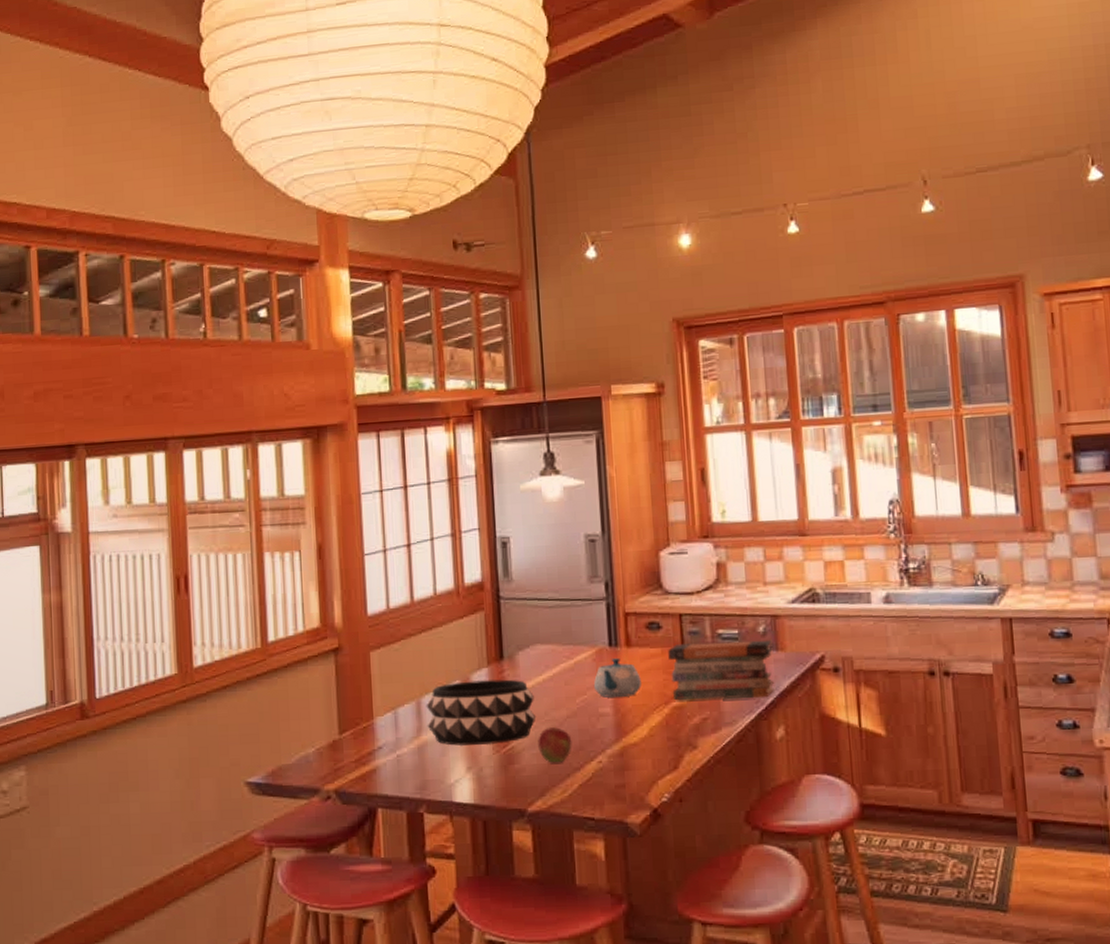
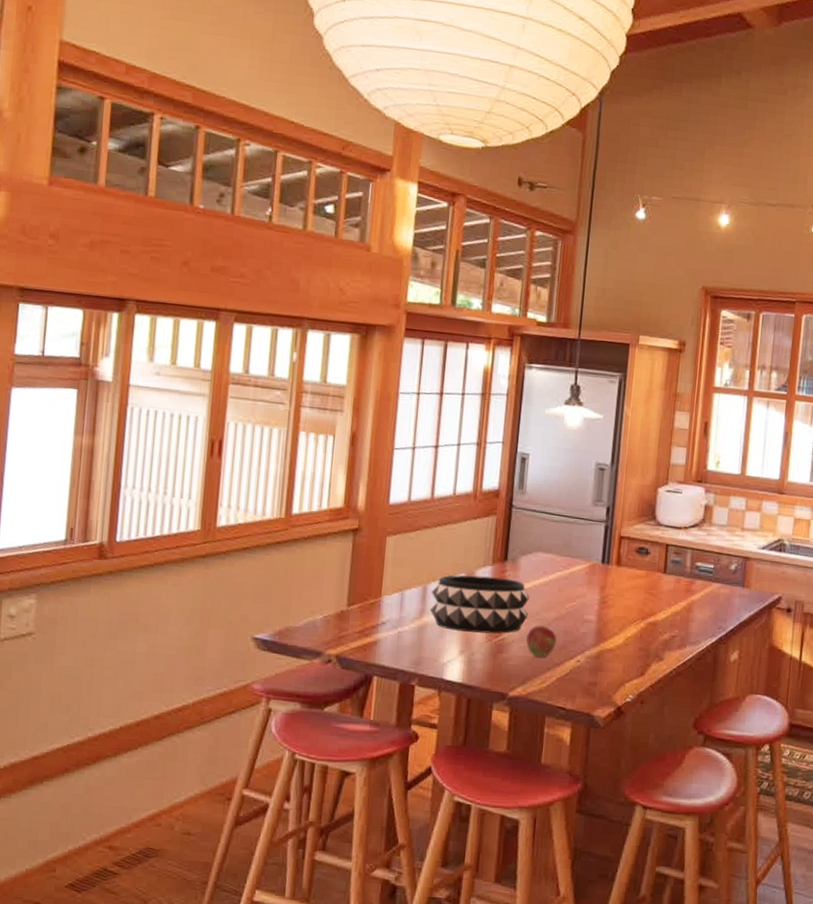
teapot: present [593,658,641,698] -> none [582,574,625,609]
book stack: present [668,639,776,700] -> none [649,570,740,626]

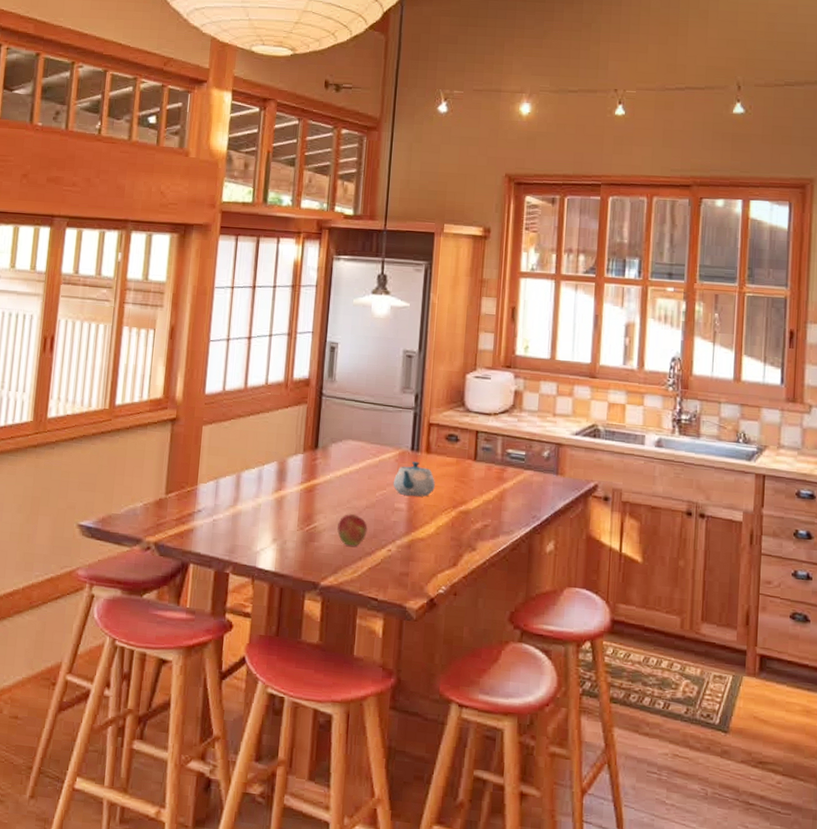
decorative bowl: present [429,575,529,634] -> none [243,463,340,522]
teapot: none [582,574,625,609] -> present [393,462,435,497]

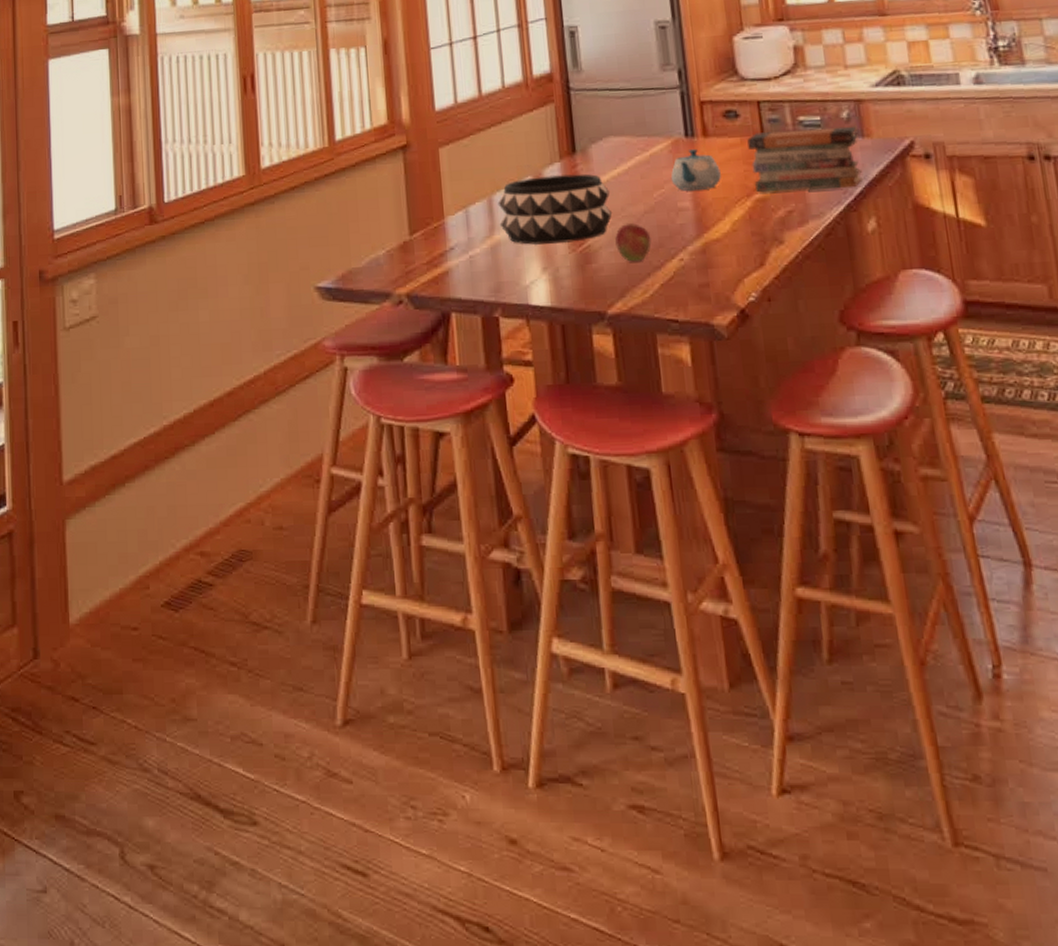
decorative bowl: none [243,463,340,522] -> present [497,174,613,245]
book stack: none [461,457,553,515] -> present [747,126,864,192]

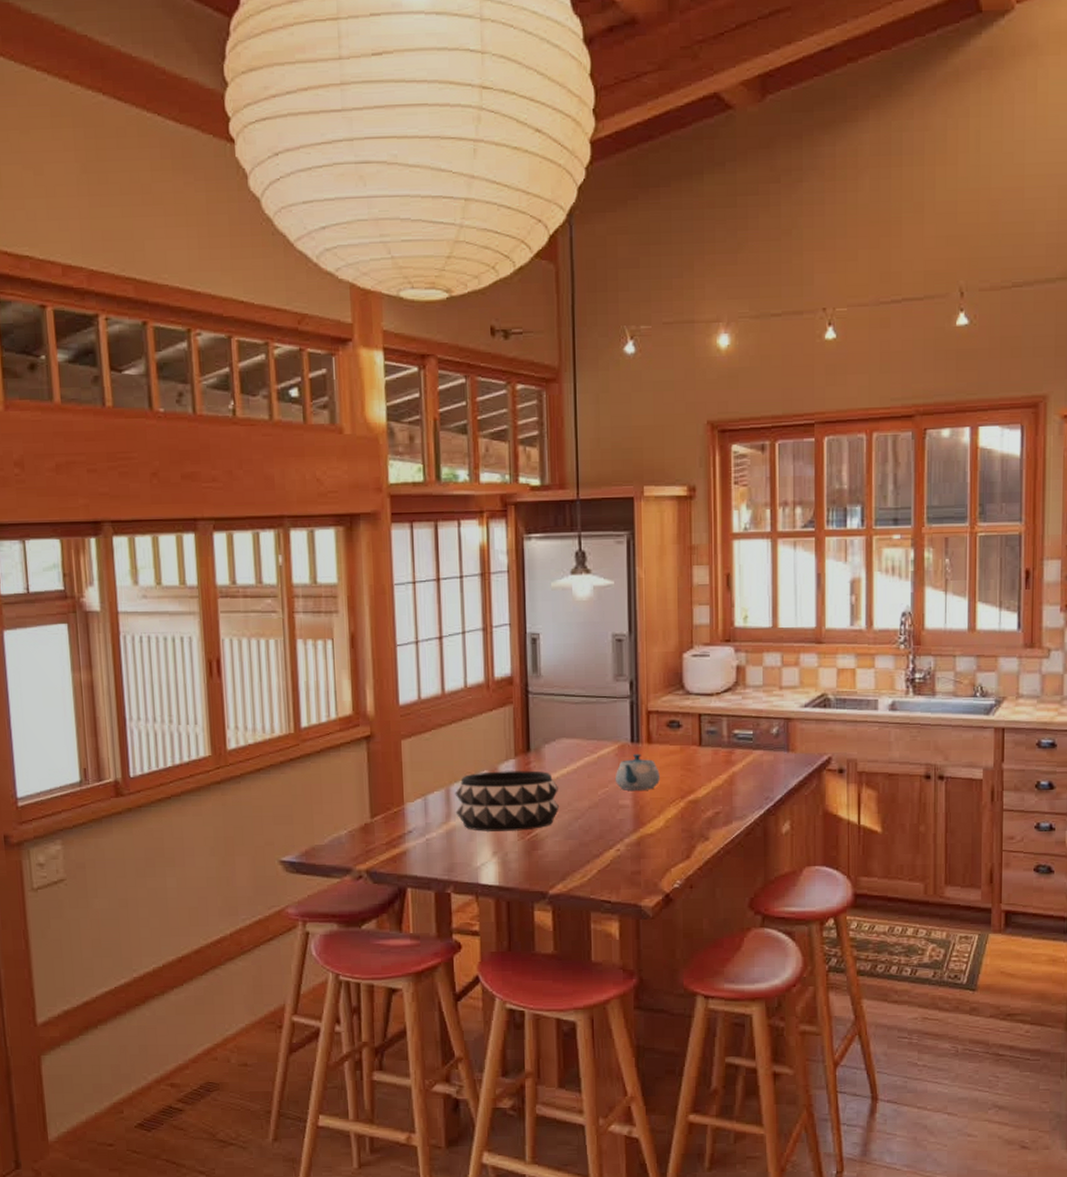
fruit: present [615,223,652,262] -> none [561,817,593,850]
book stack: present [747,126,864,192] -> none [686,741,784,795]

